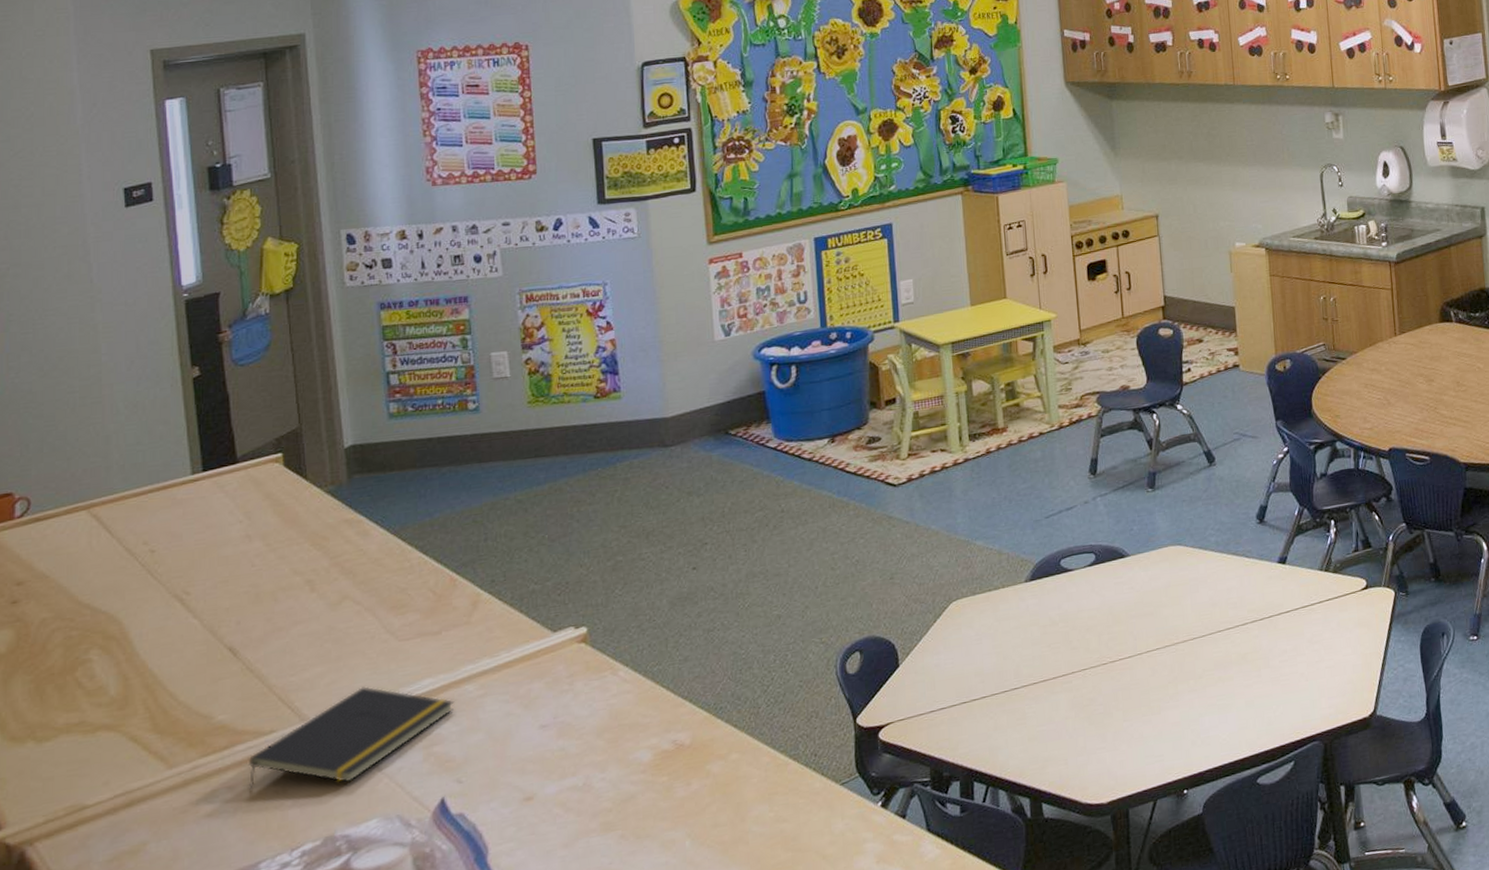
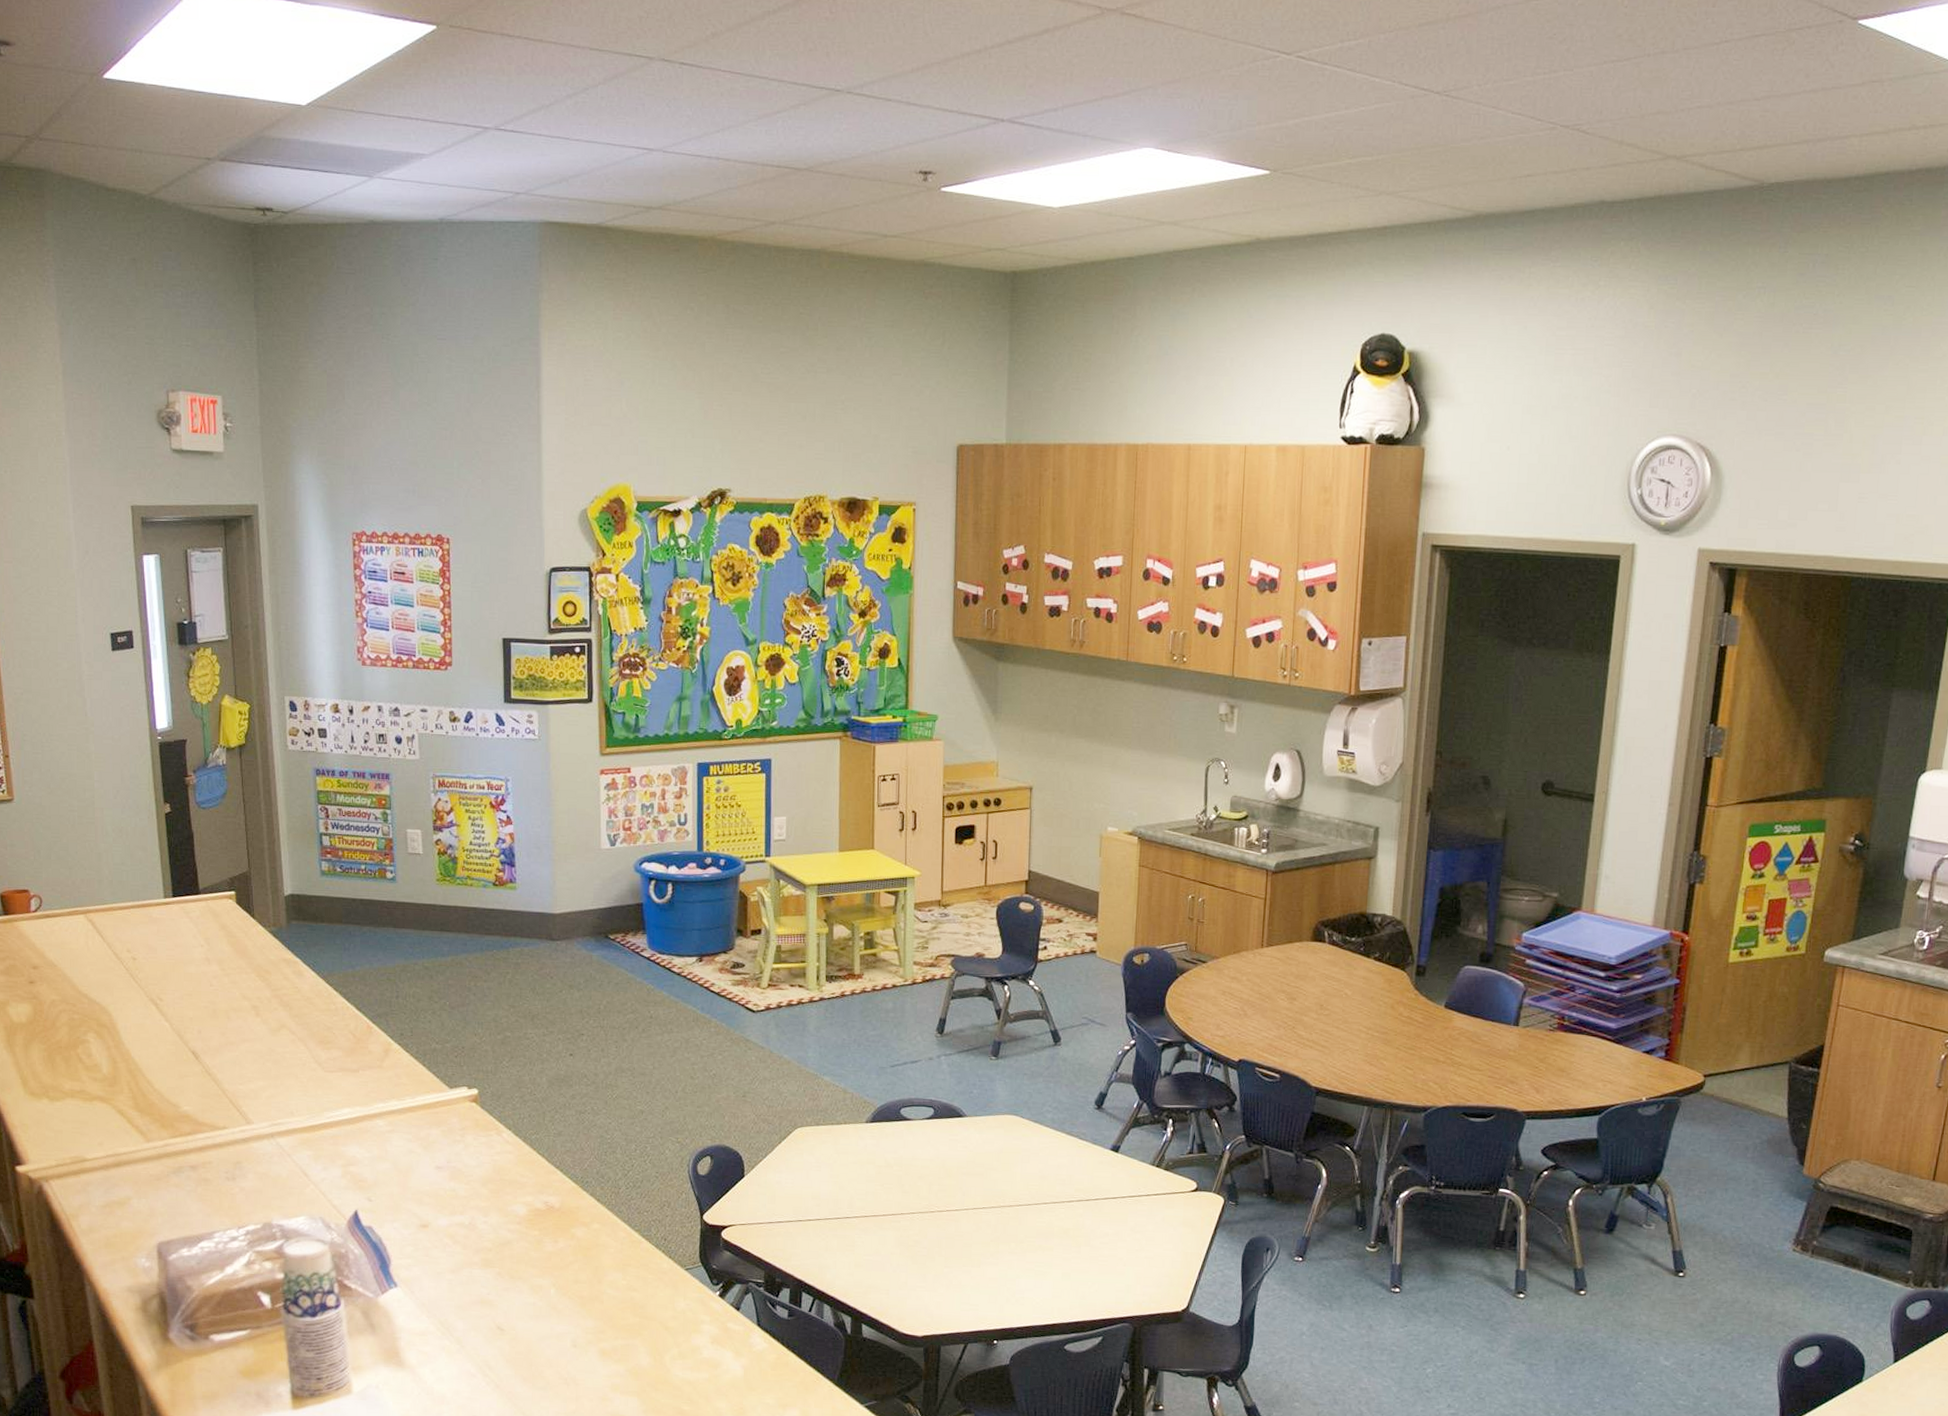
notepad: present [248,686,455,790] -> none [206,1105,368,1182]

